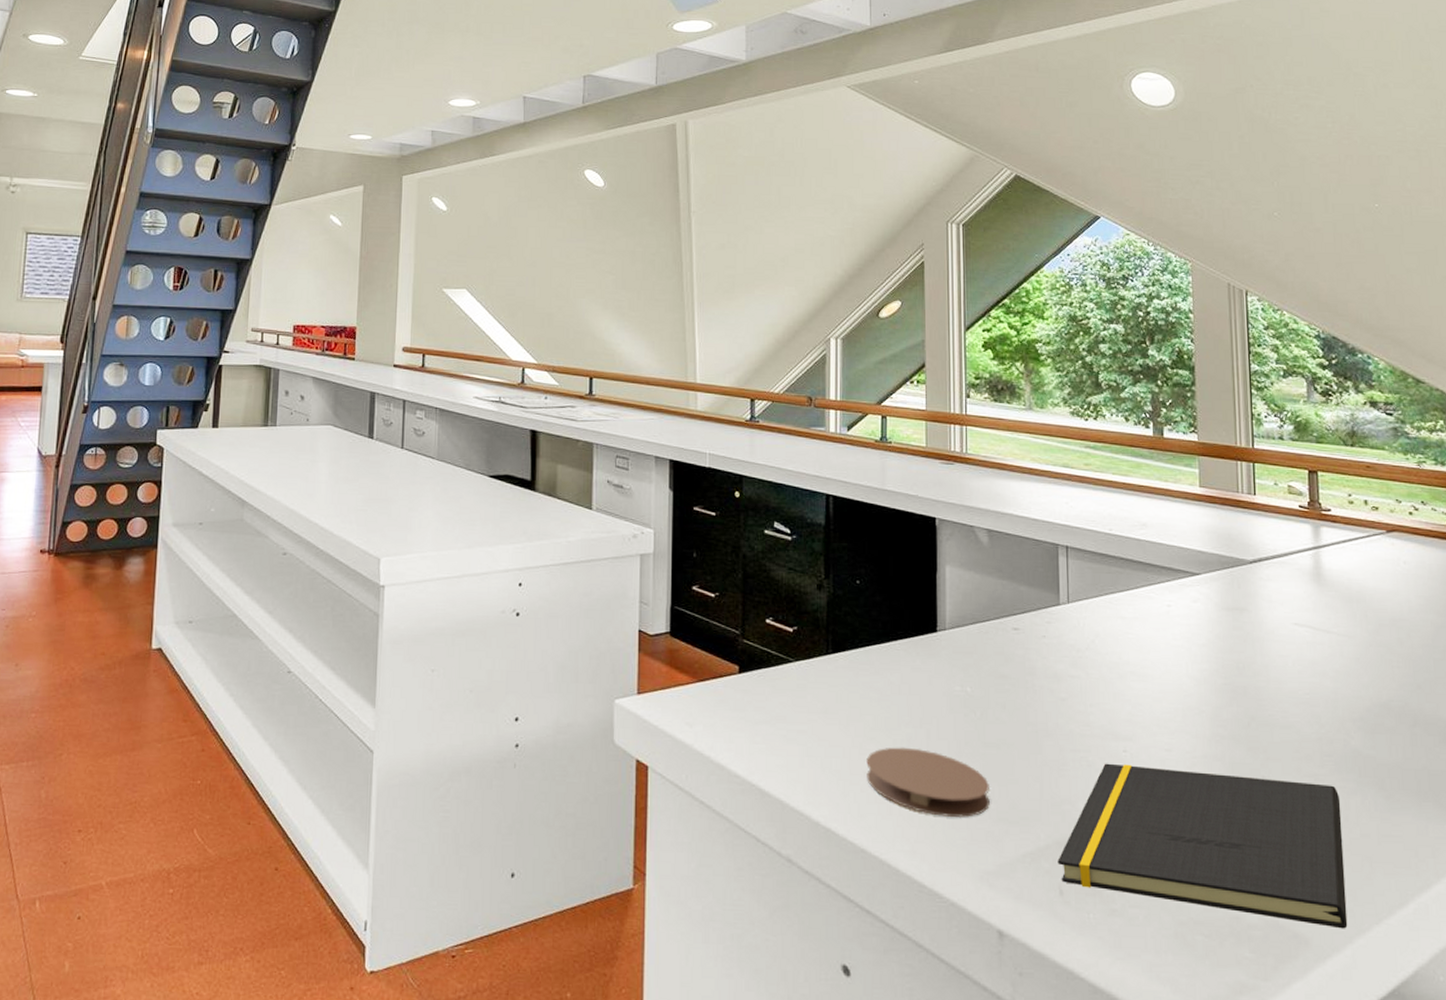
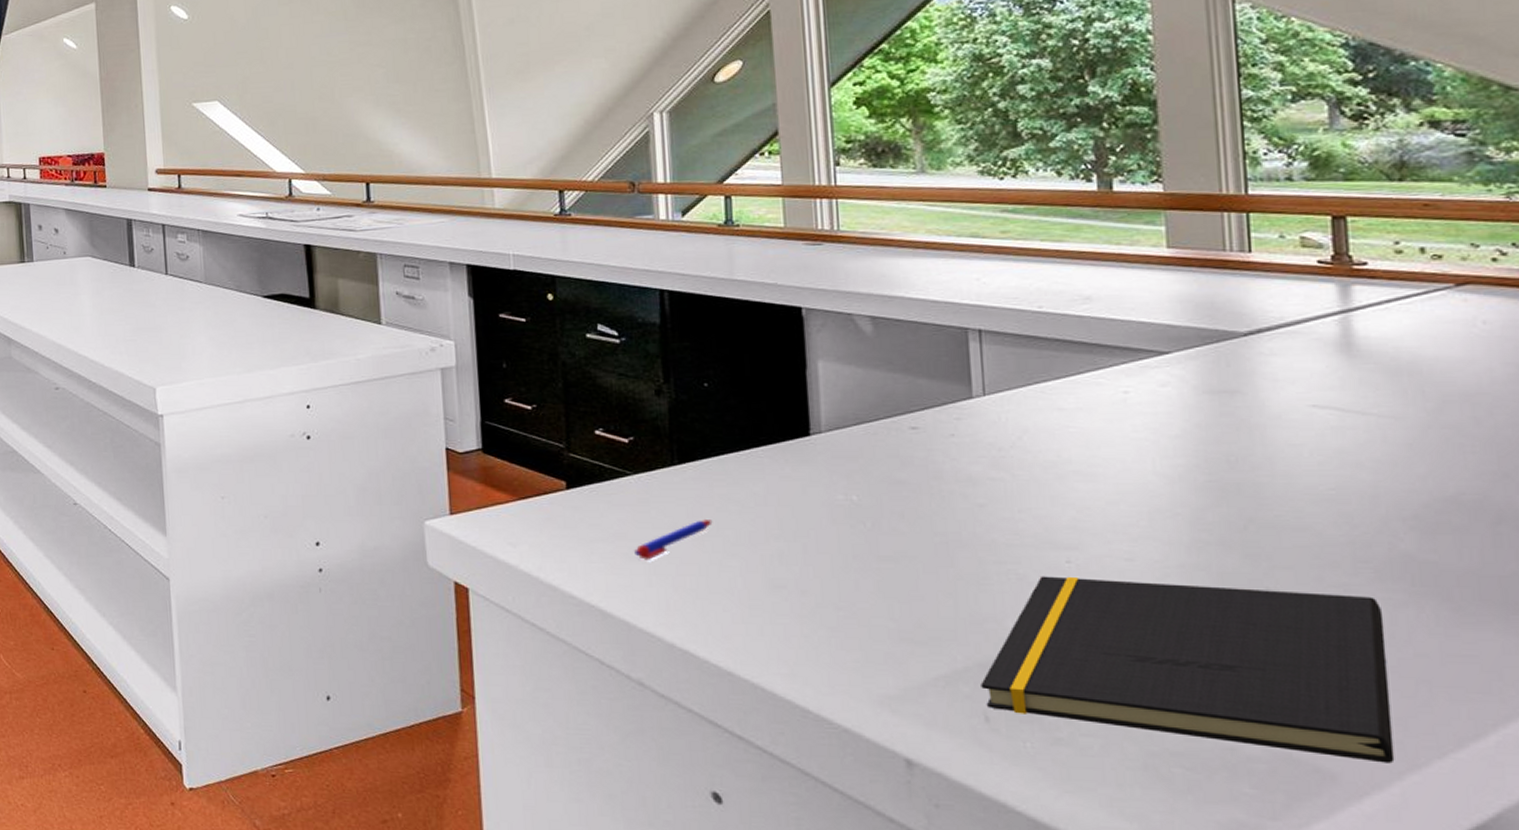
pen: none [792,704,857,742] -> present [634,518,713,560]
coaster: present [866,747,990,817] -> none [728,563,889,638]

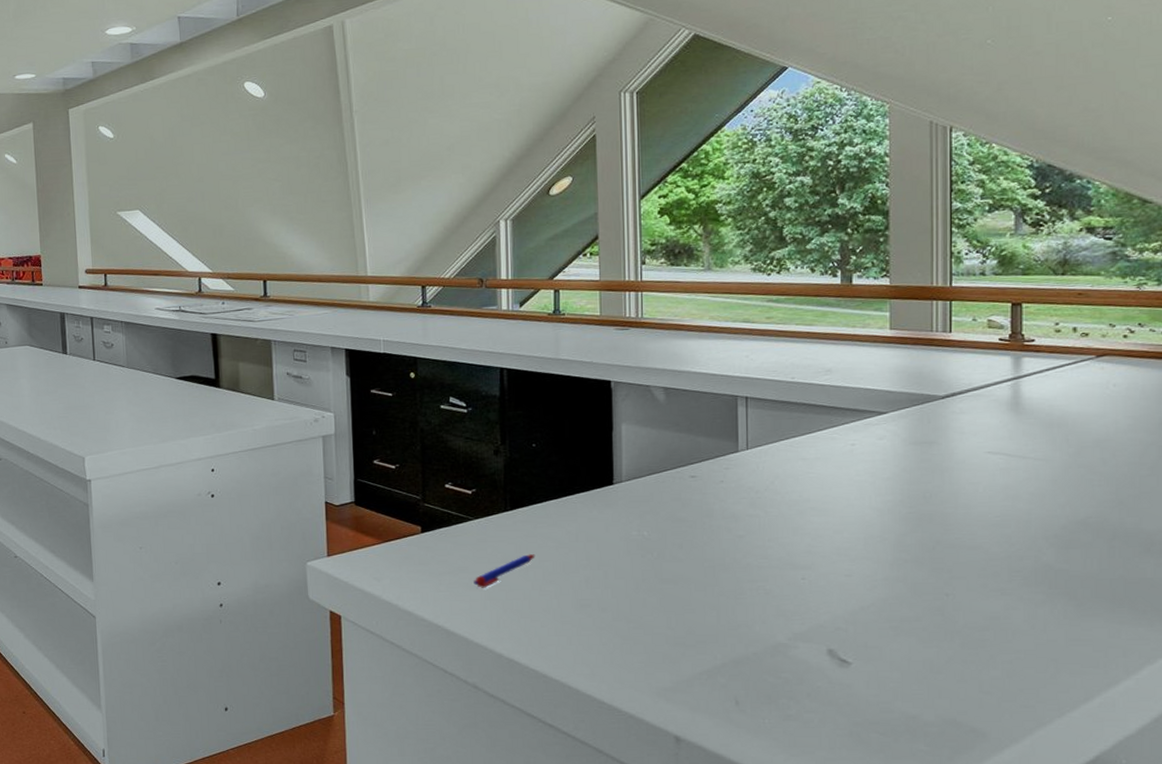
notepad: present [980,576,1395,764] -> none [734,590,1028,723]

